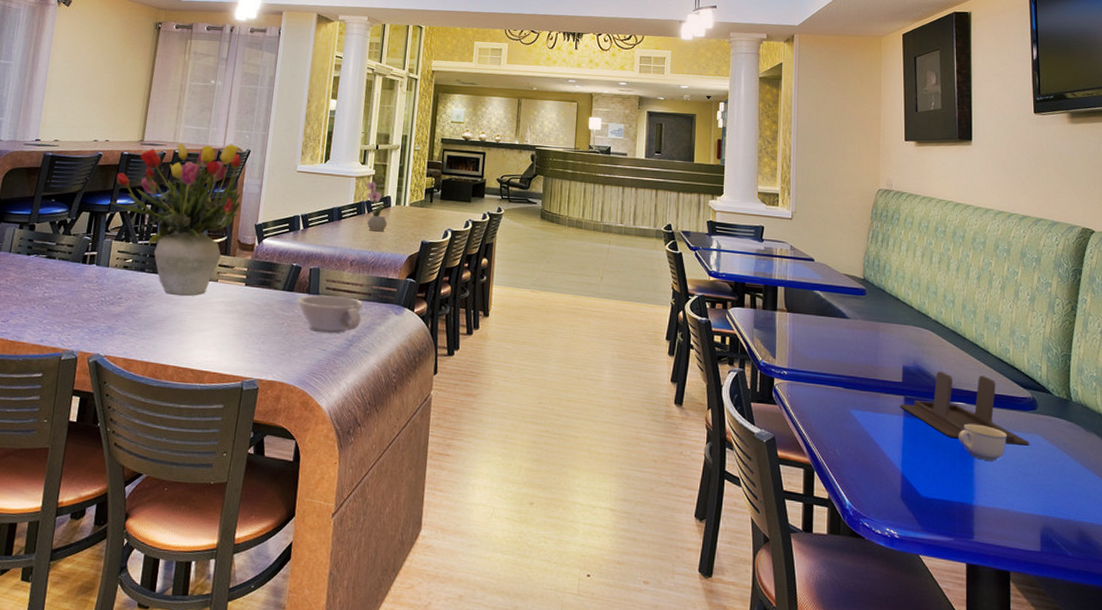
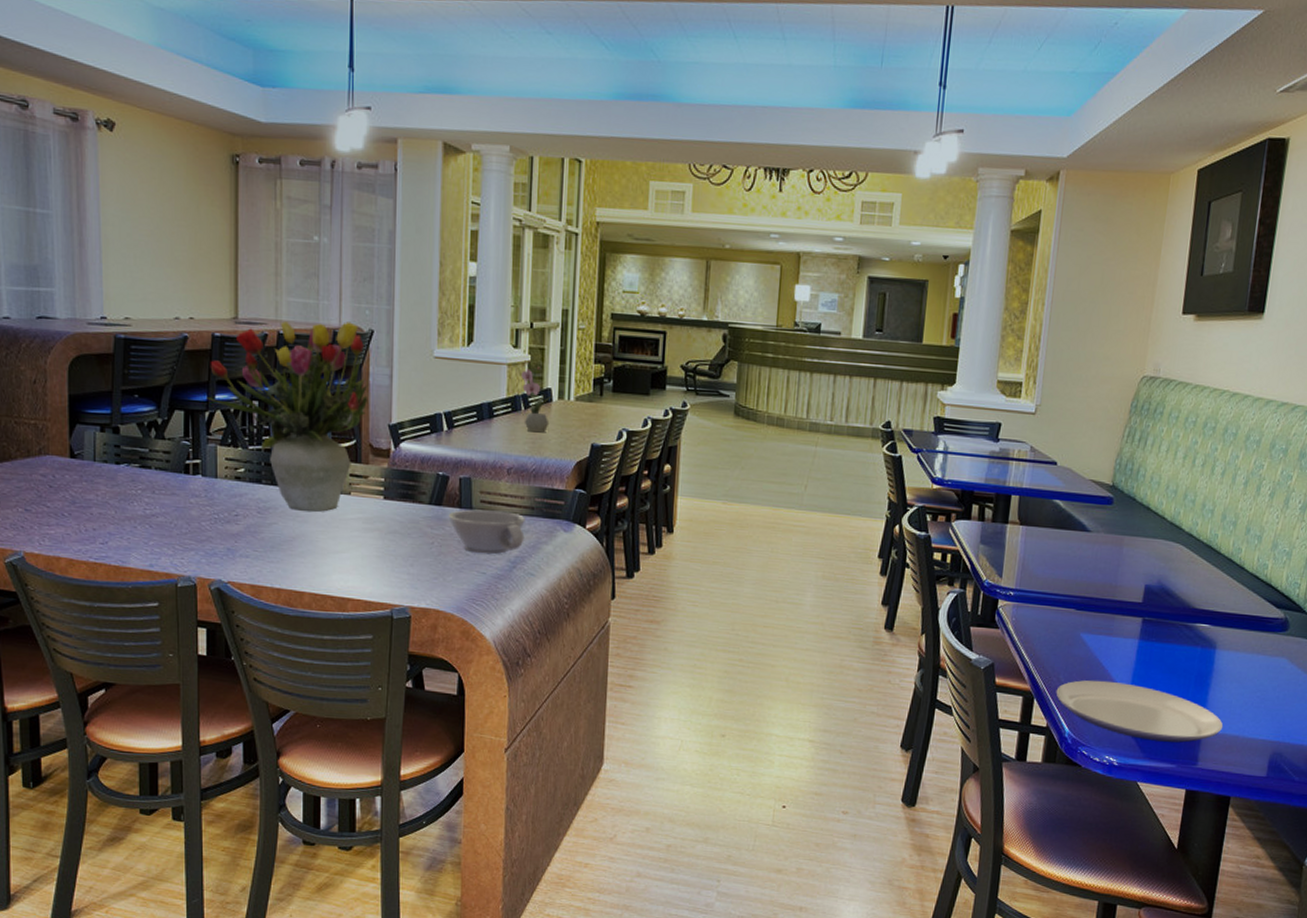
plate: none [834,453,993,516] -> present [1056,680,1224,743]
napkin holder: present [900,371,1030,446] -> none [1136,590,1274,670]
cup: present [958,423,1008,461] -> none [1195,646,1251,686]

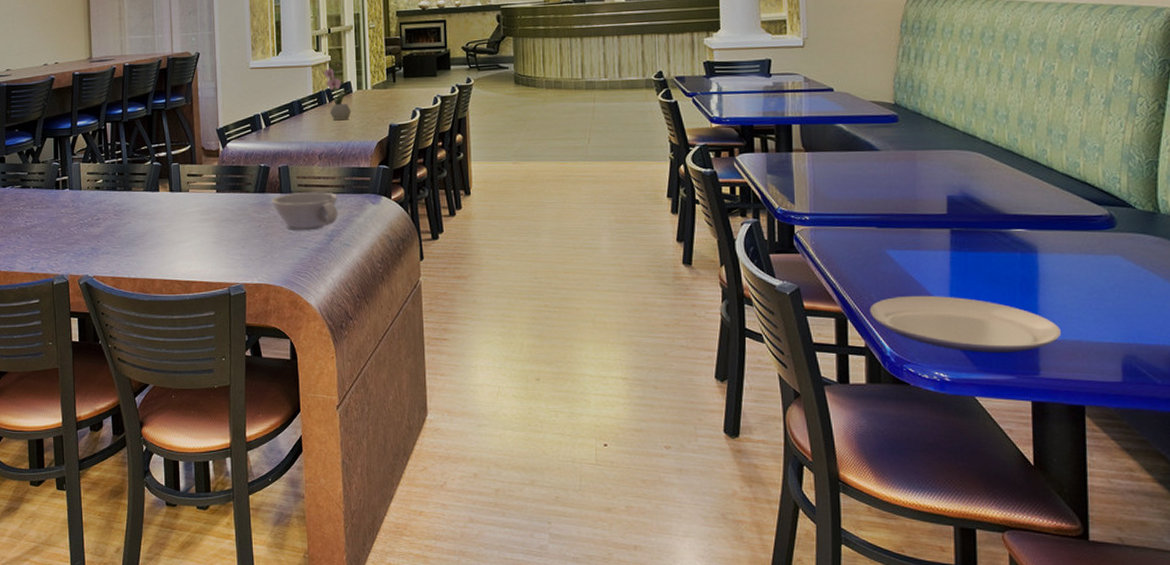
flower arrangement: present [207,321,367,513] -> none [71,49,198,211]

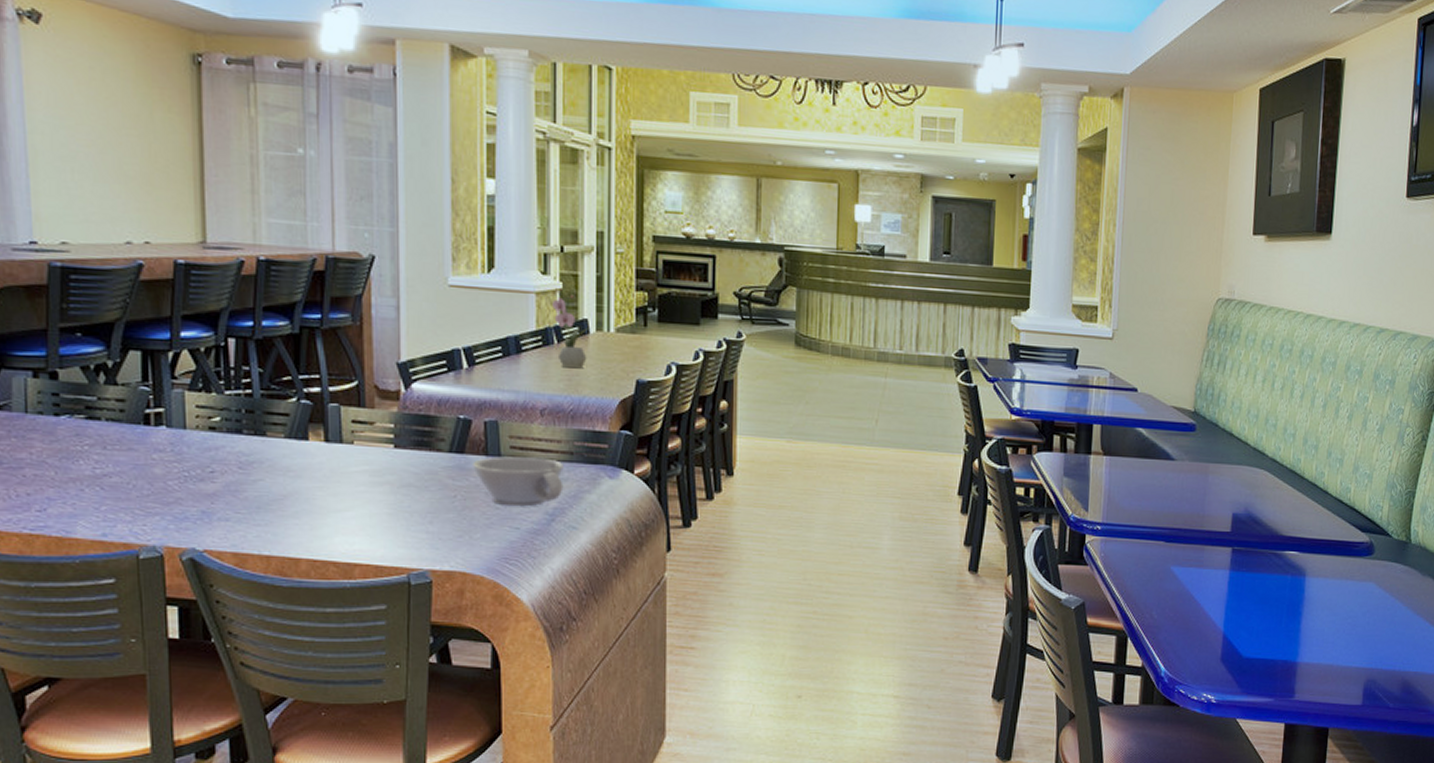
plate: present [869,295,1062,353] -> none [1149,614,1318,675]

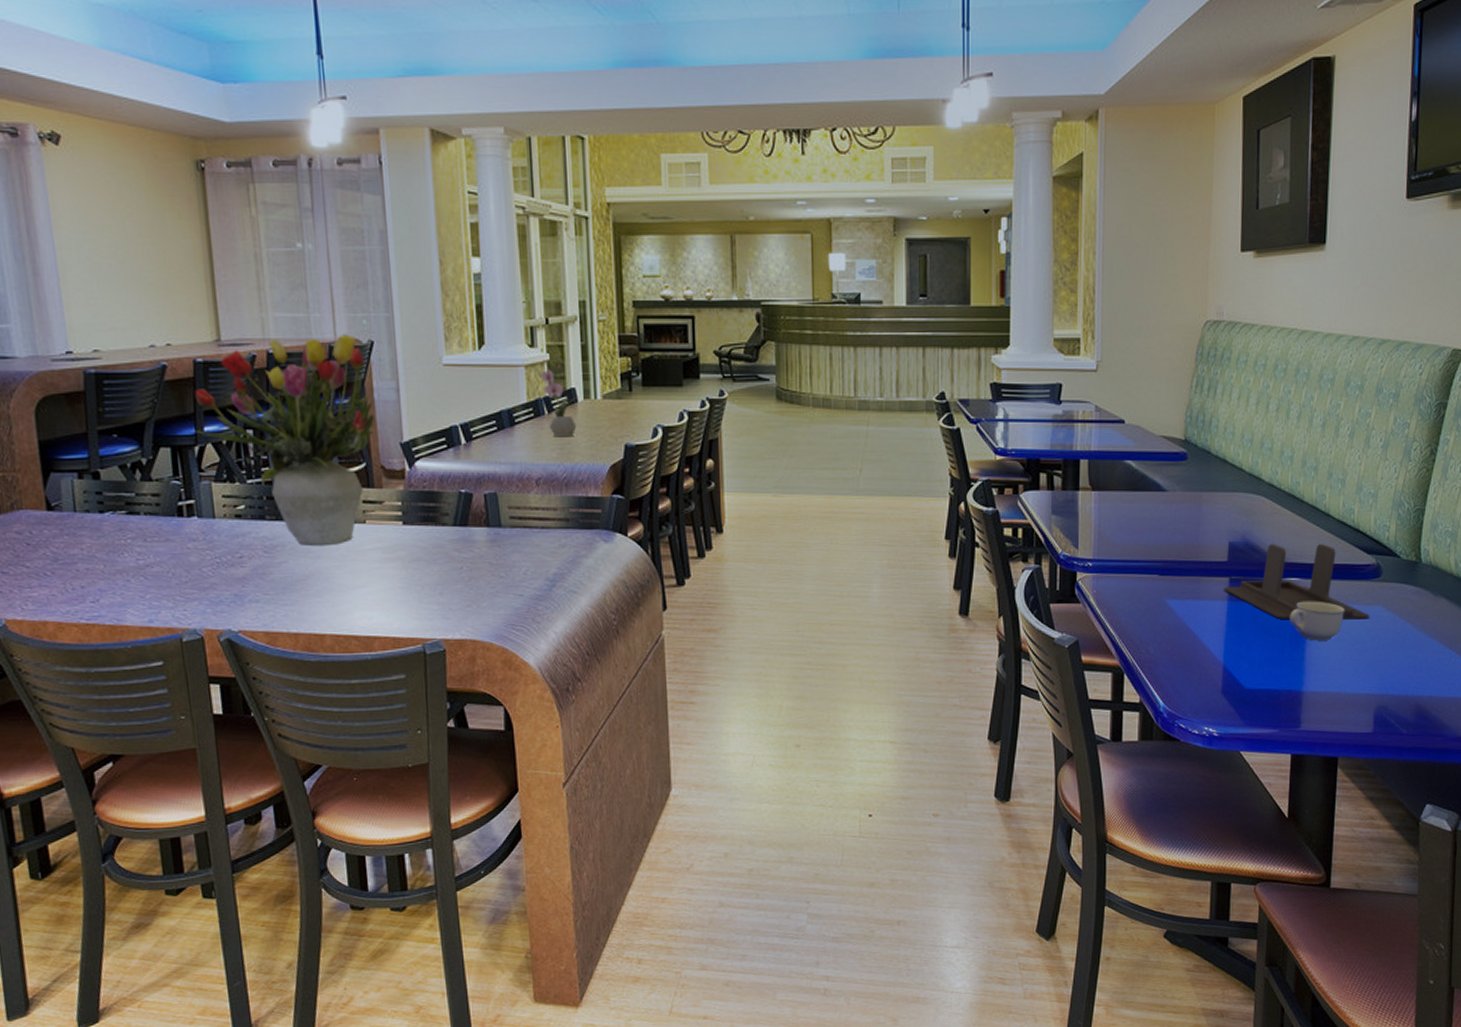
flower arrangement: none [170,246,370,466] -> present [194,334,374,547]
cup: present [473,456,564,507] -> none [476,526,562,575]
napkin holder: none [1226,517,1362,595] -> present [1224,544,1370,620]
cup: none [1286,574,1340,614] -> present [1288,601,1346,641]

